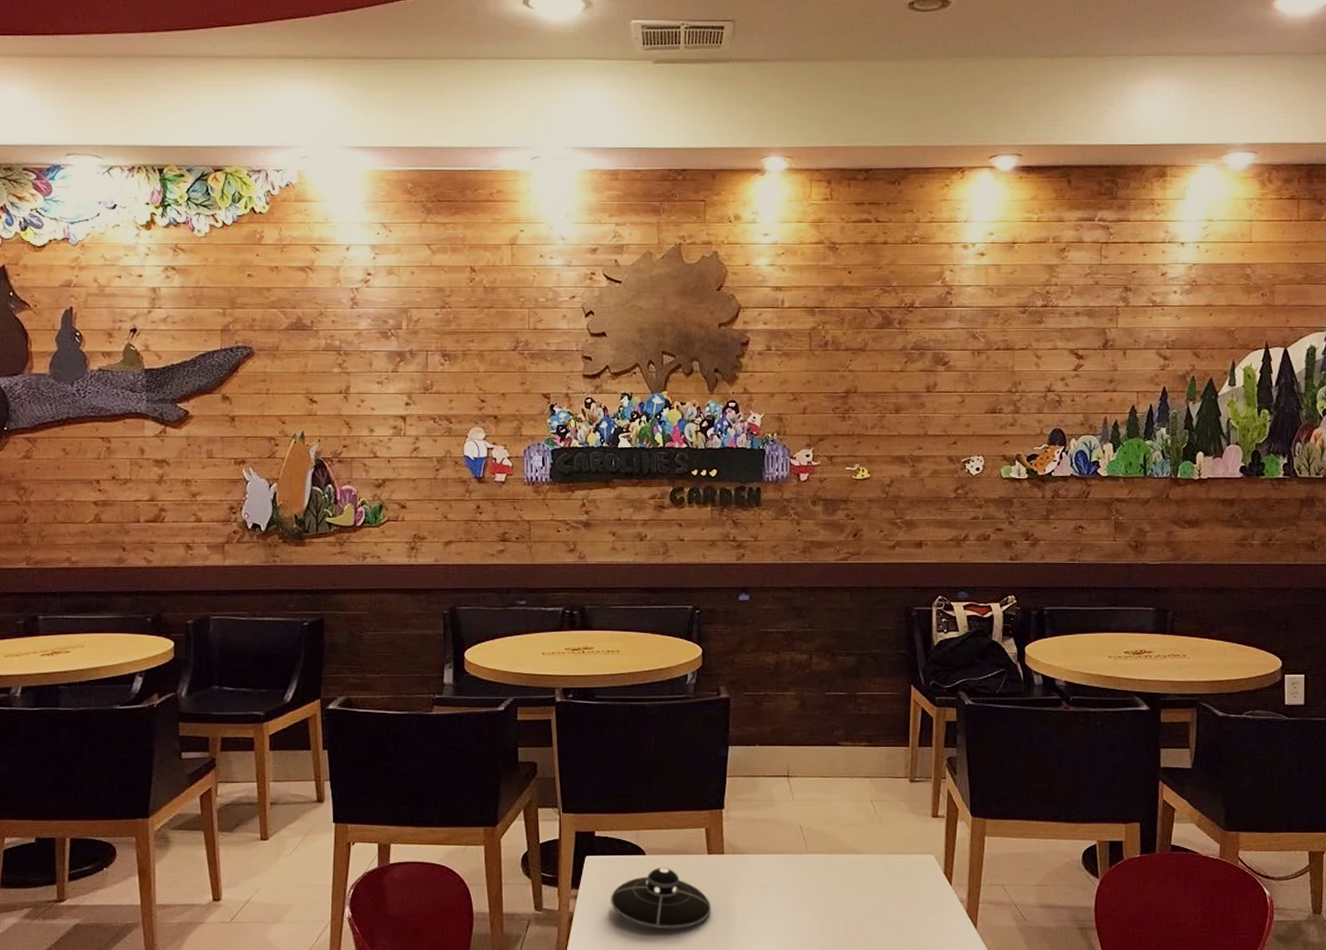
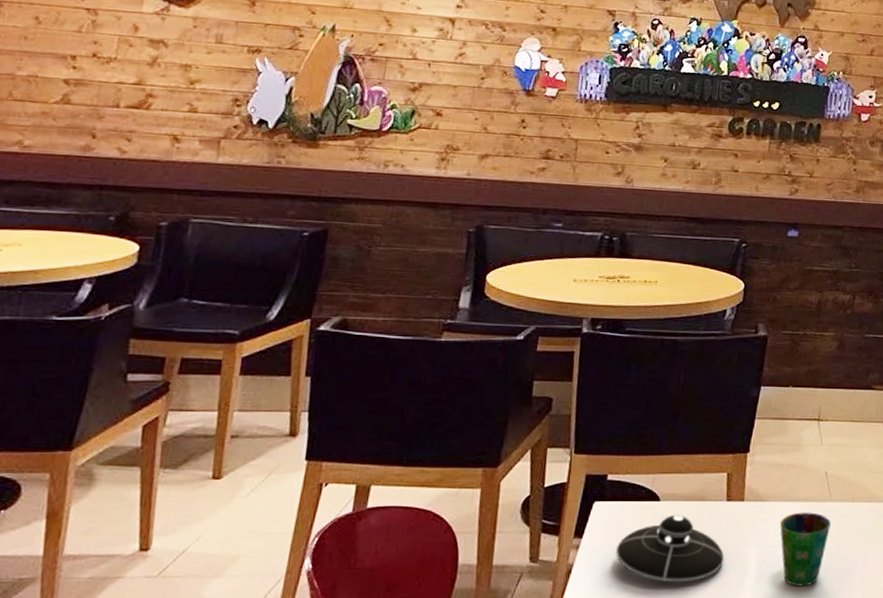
cup: none [760,864,810,933] -> present [779,512,831,587]

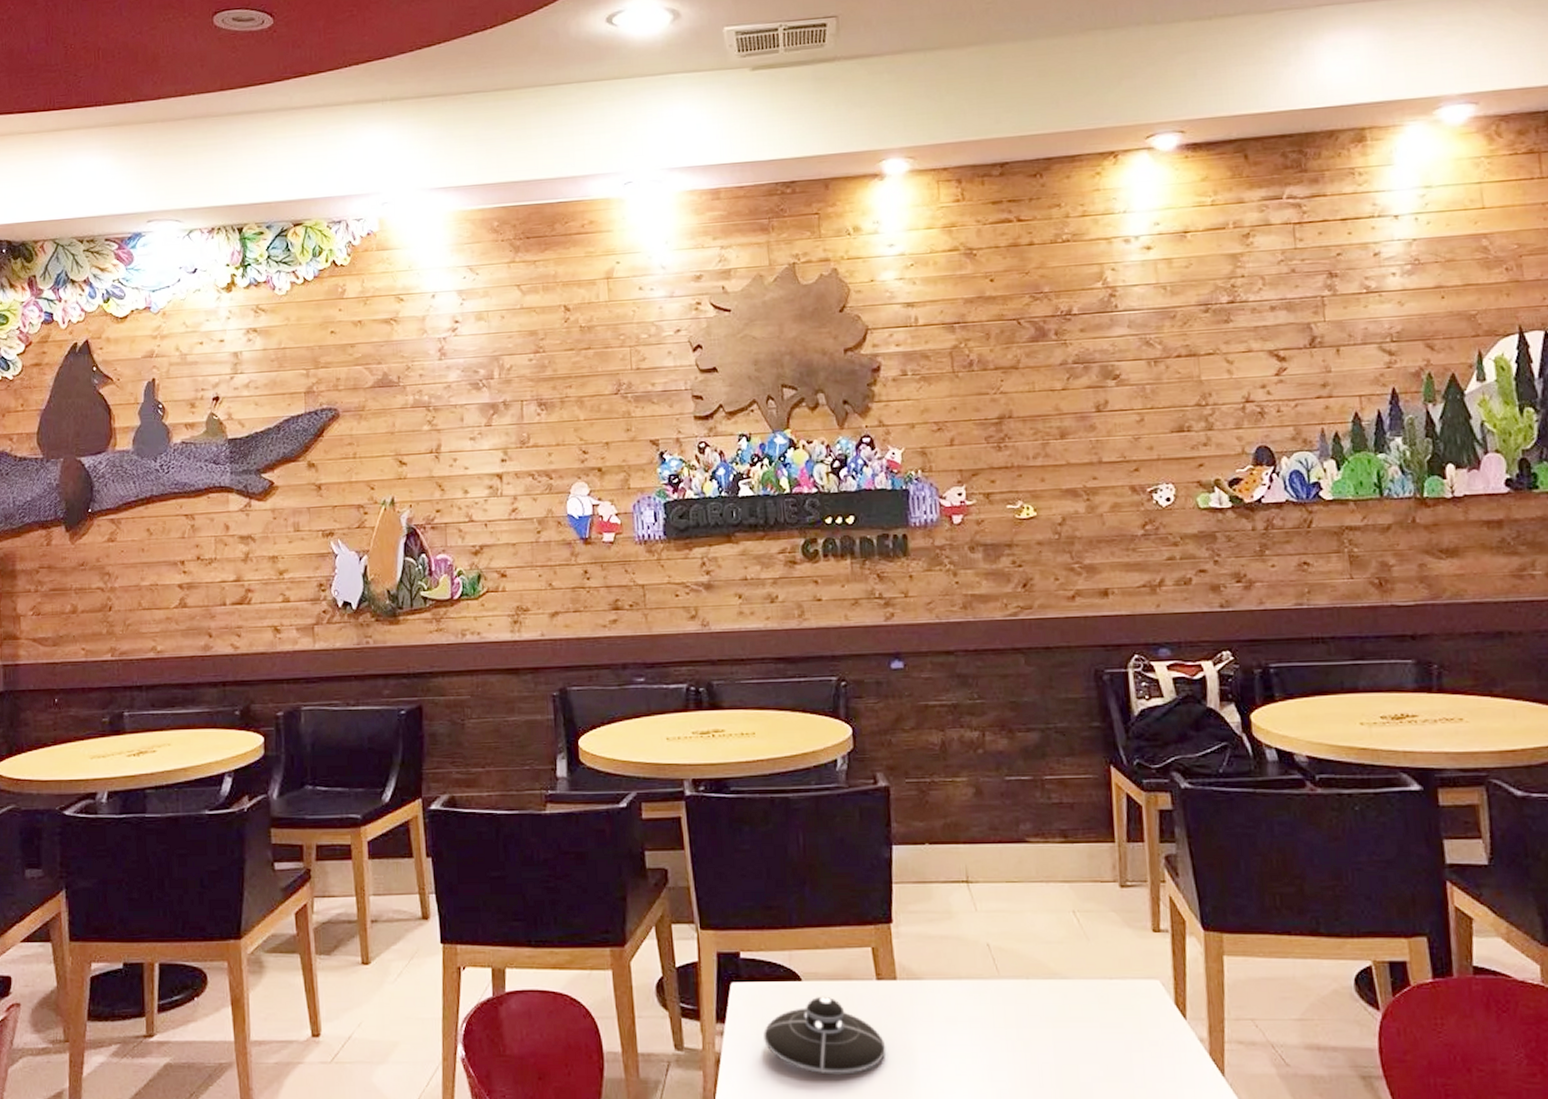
cup: present [779,512,831,587] -> none [943,992,1005,1081]

